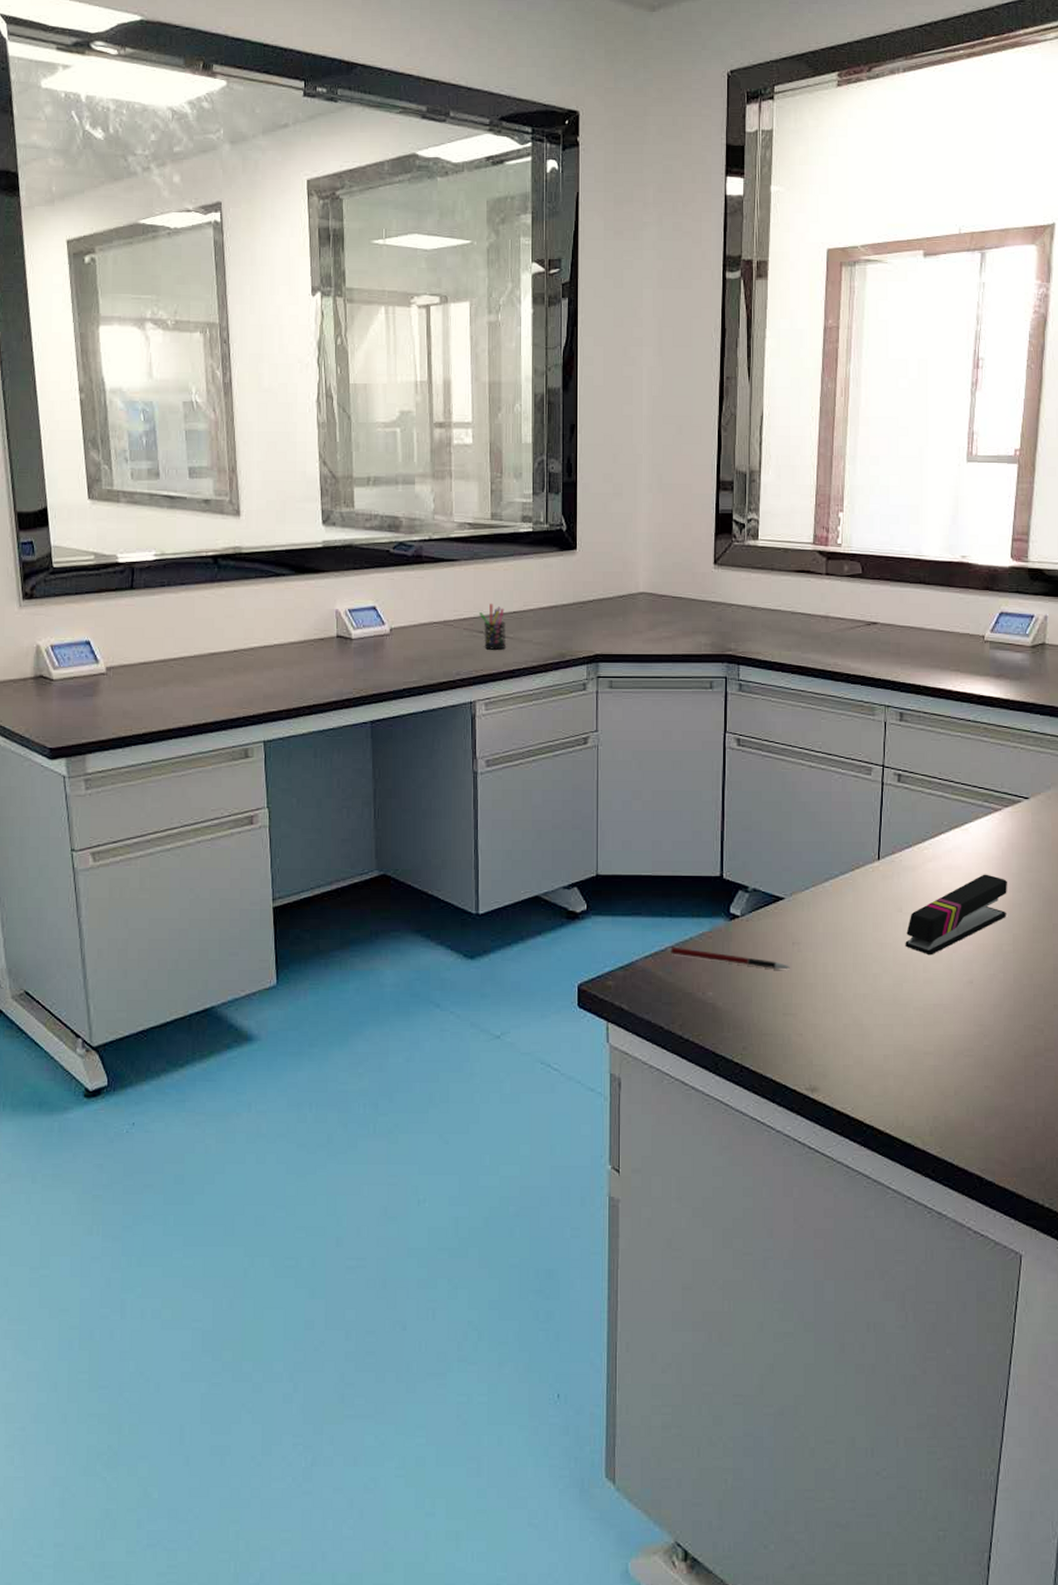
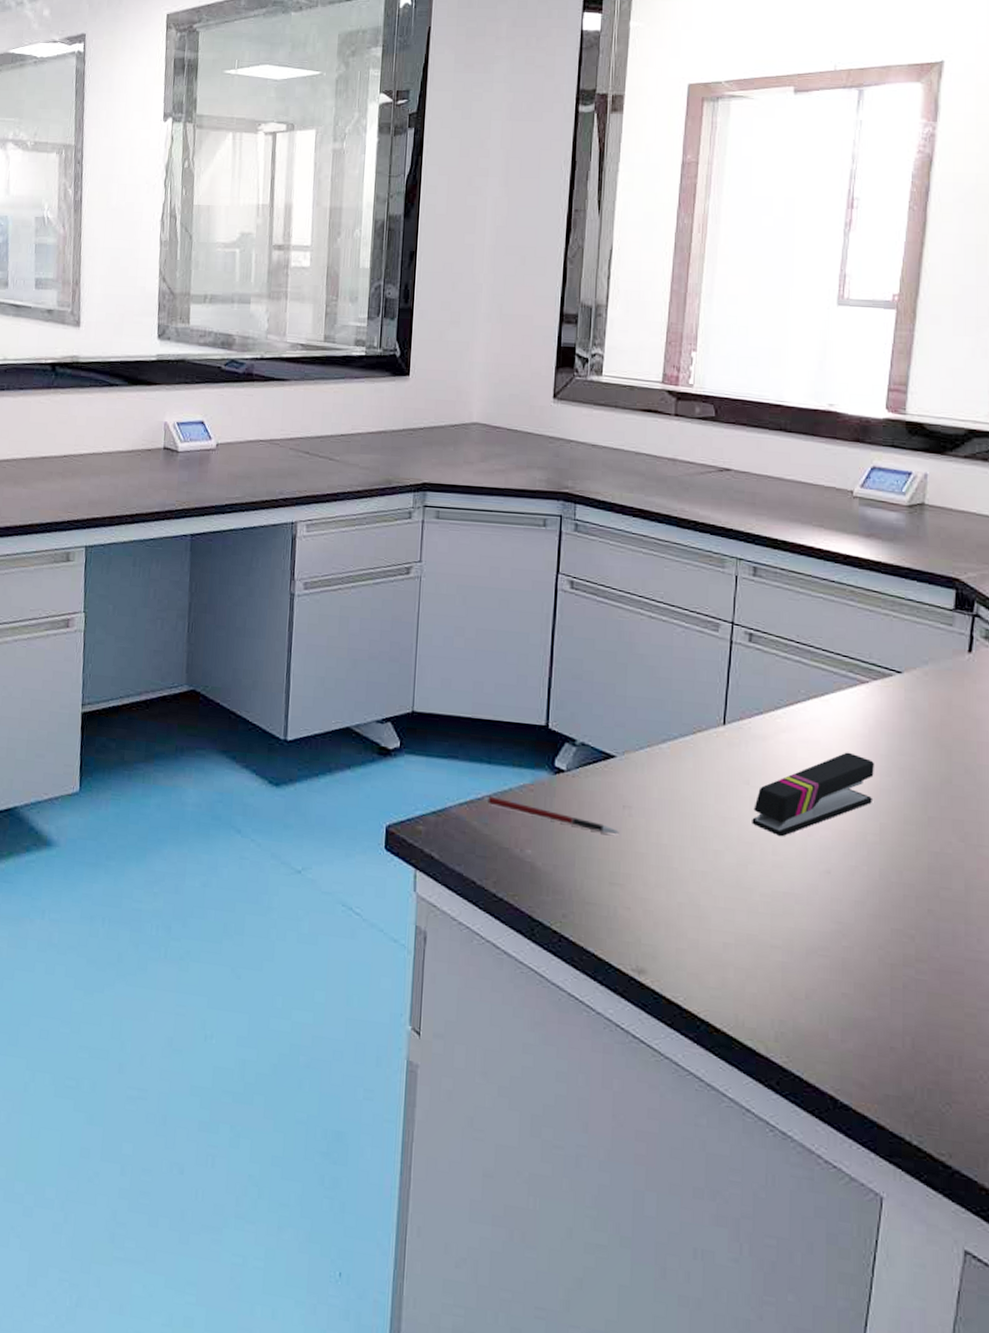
pen holder: present [480,604,506,650] -> none [307,425,333,472]

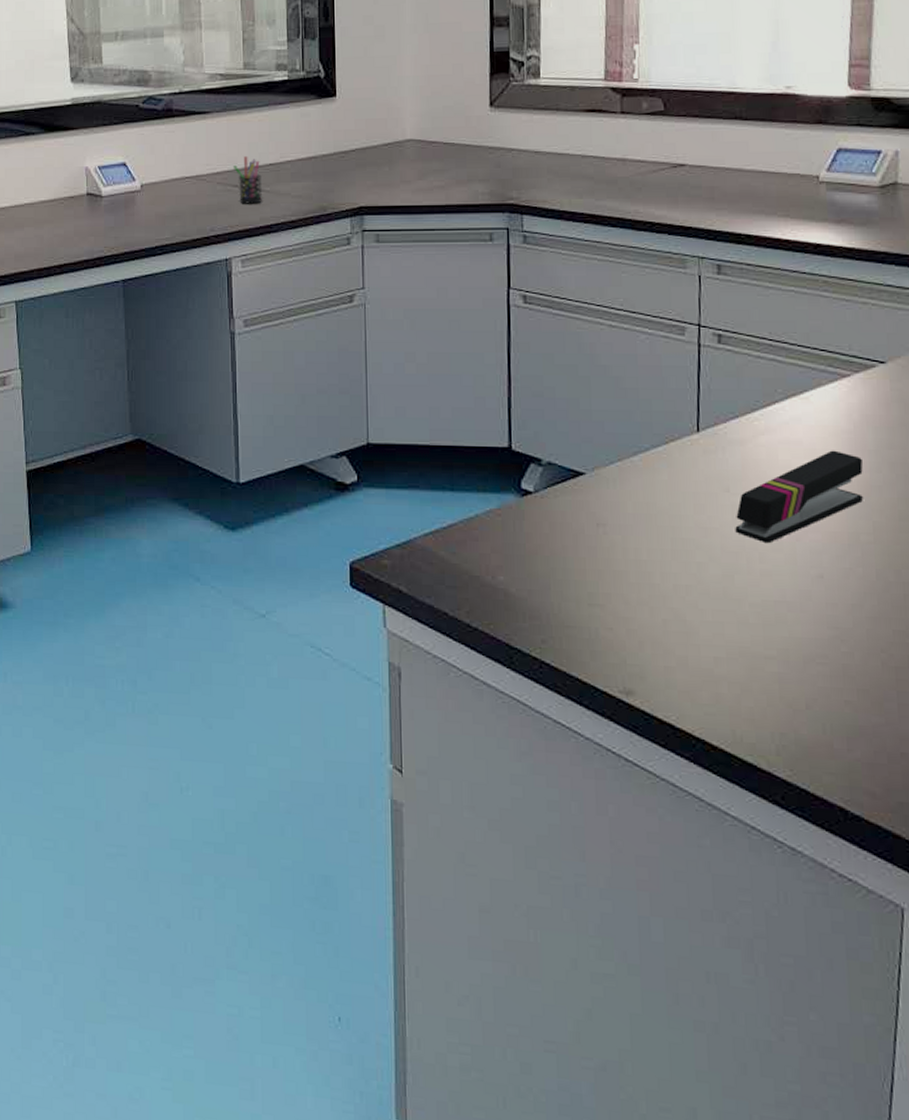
pen holder: none [307,425,333,472] -> present [234,156,262,204]
pen: present [483,796,619,834] -> none [449,524,595,553]

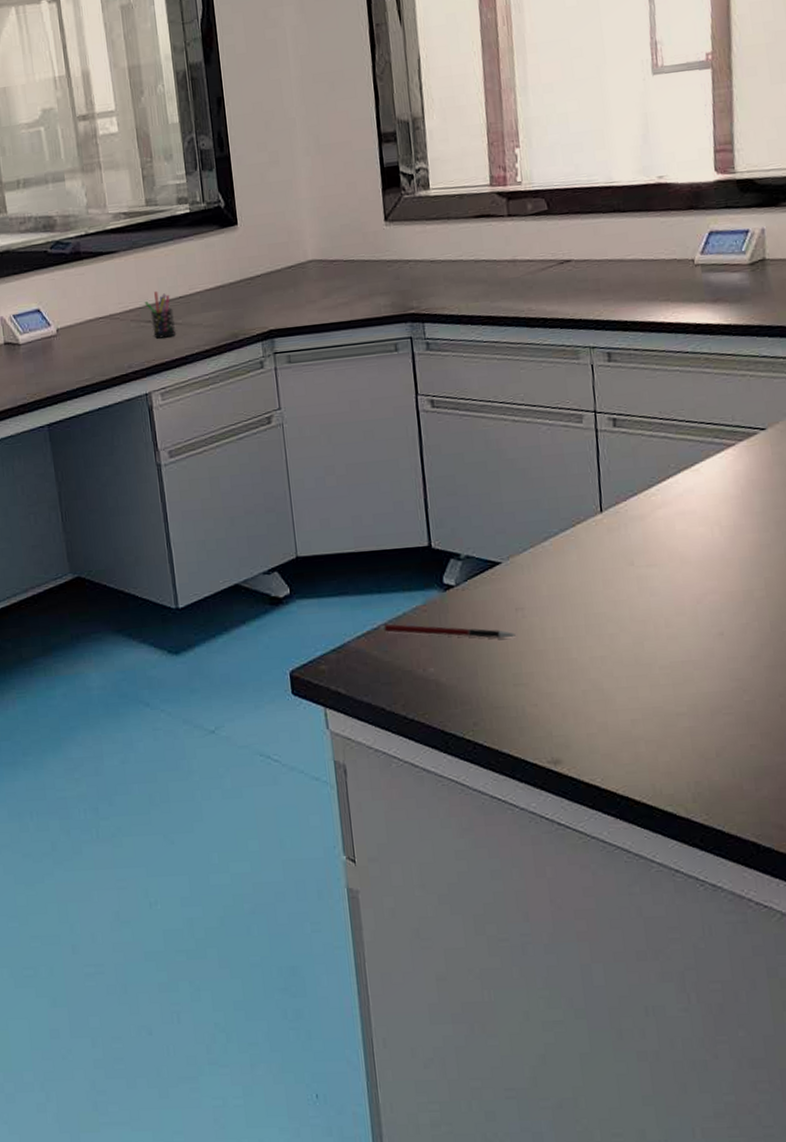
pen: none [449,524,595,553] -> present [379,623,516,638]
stapler: present [735,450,863,544] -> none [641,515,754,609]

